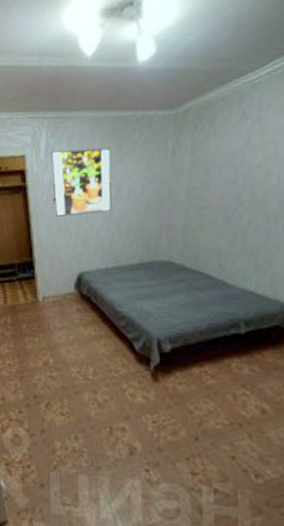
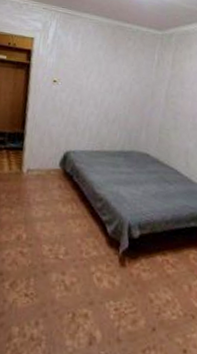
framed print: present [51,148,112,217] -> none [53,40,108,101]

